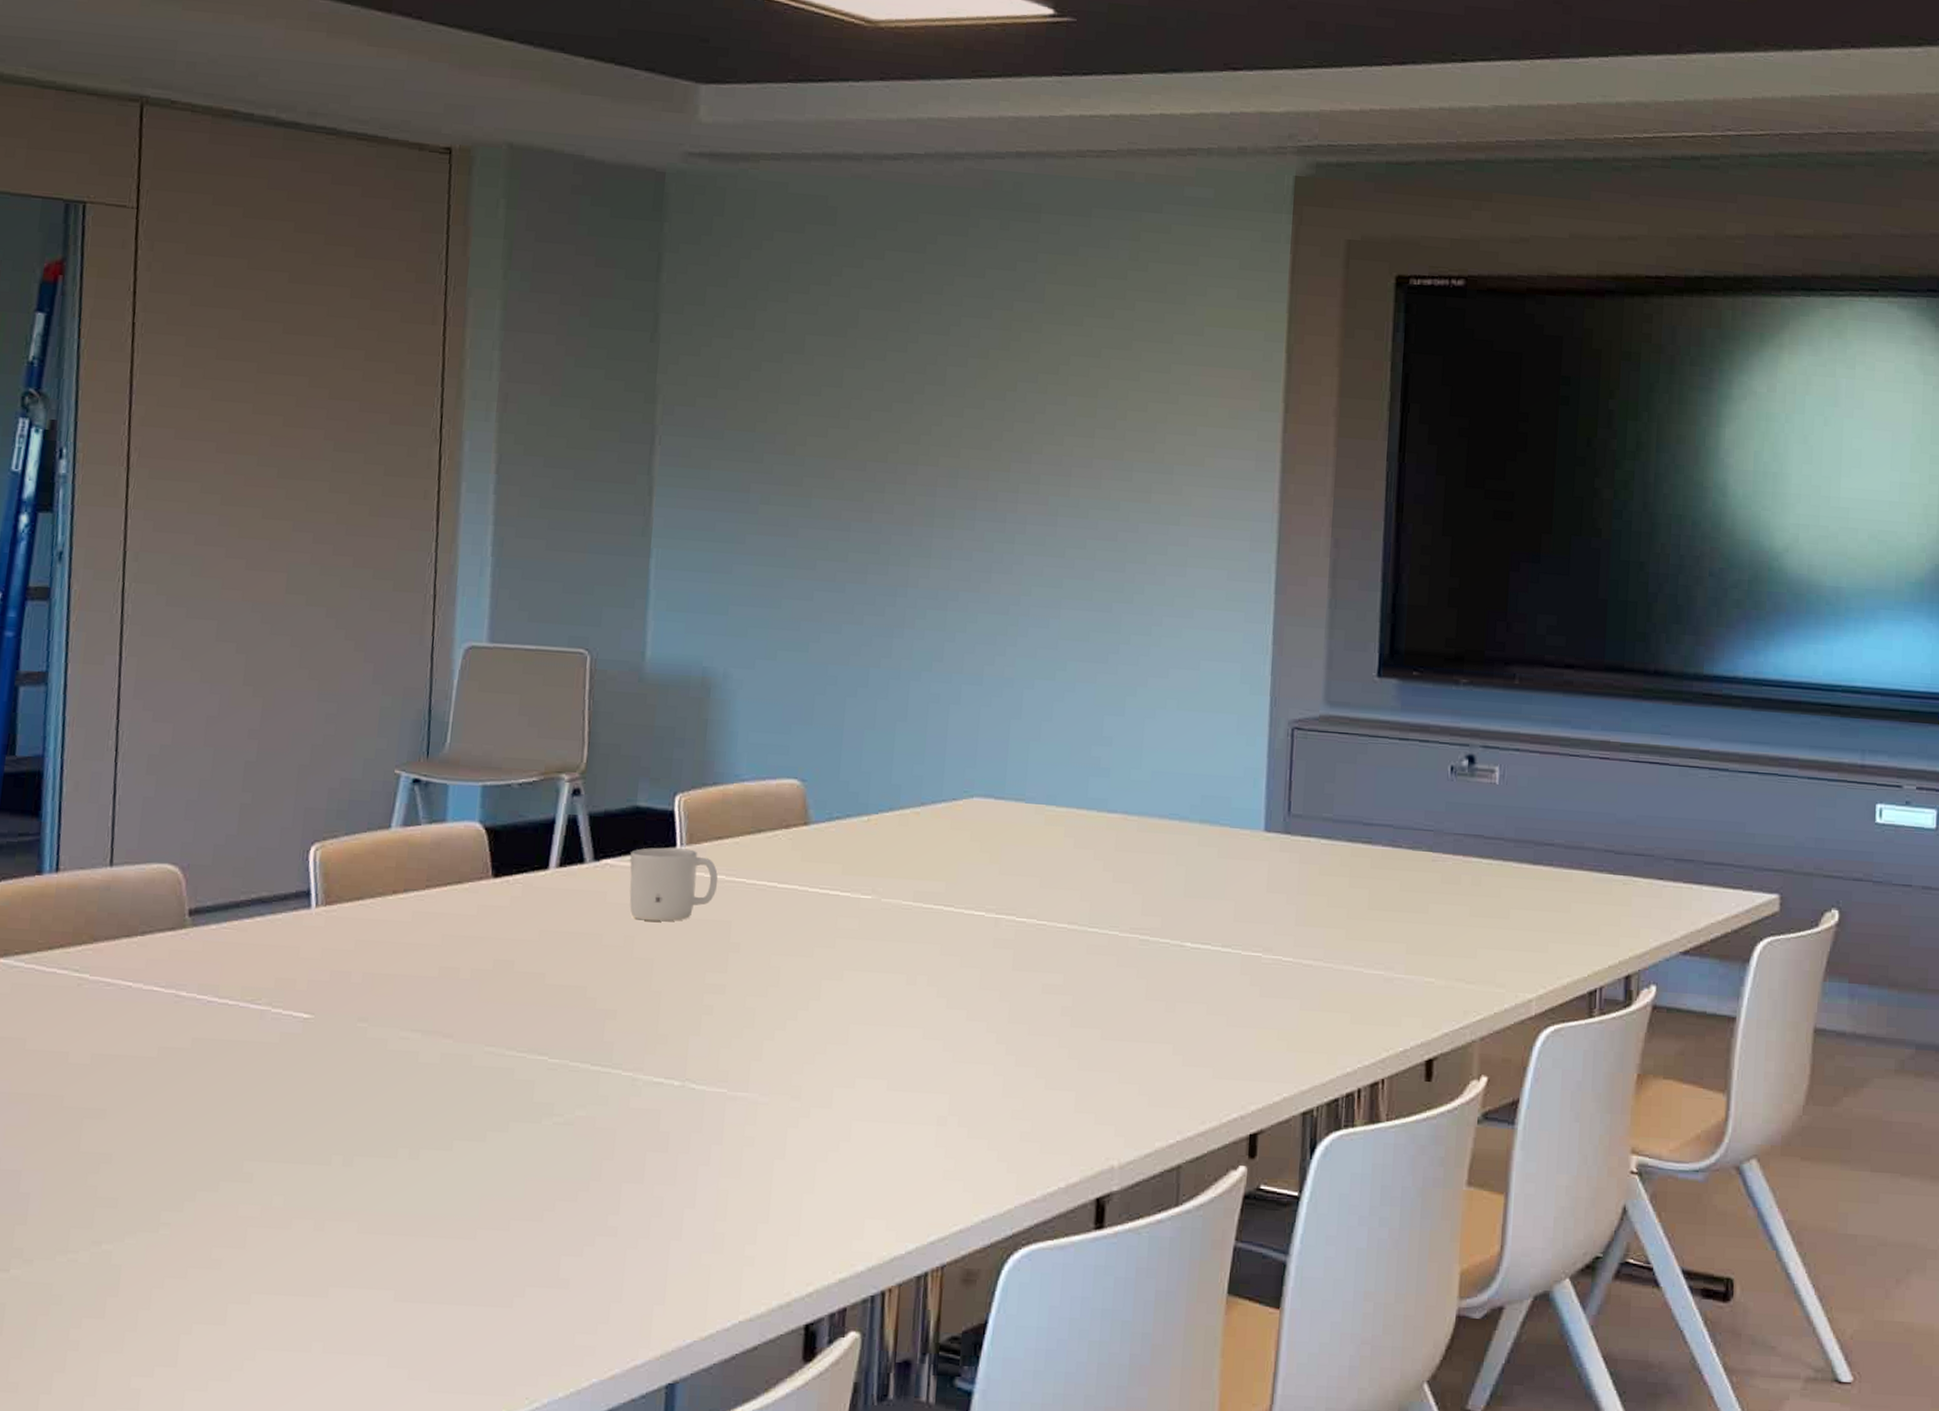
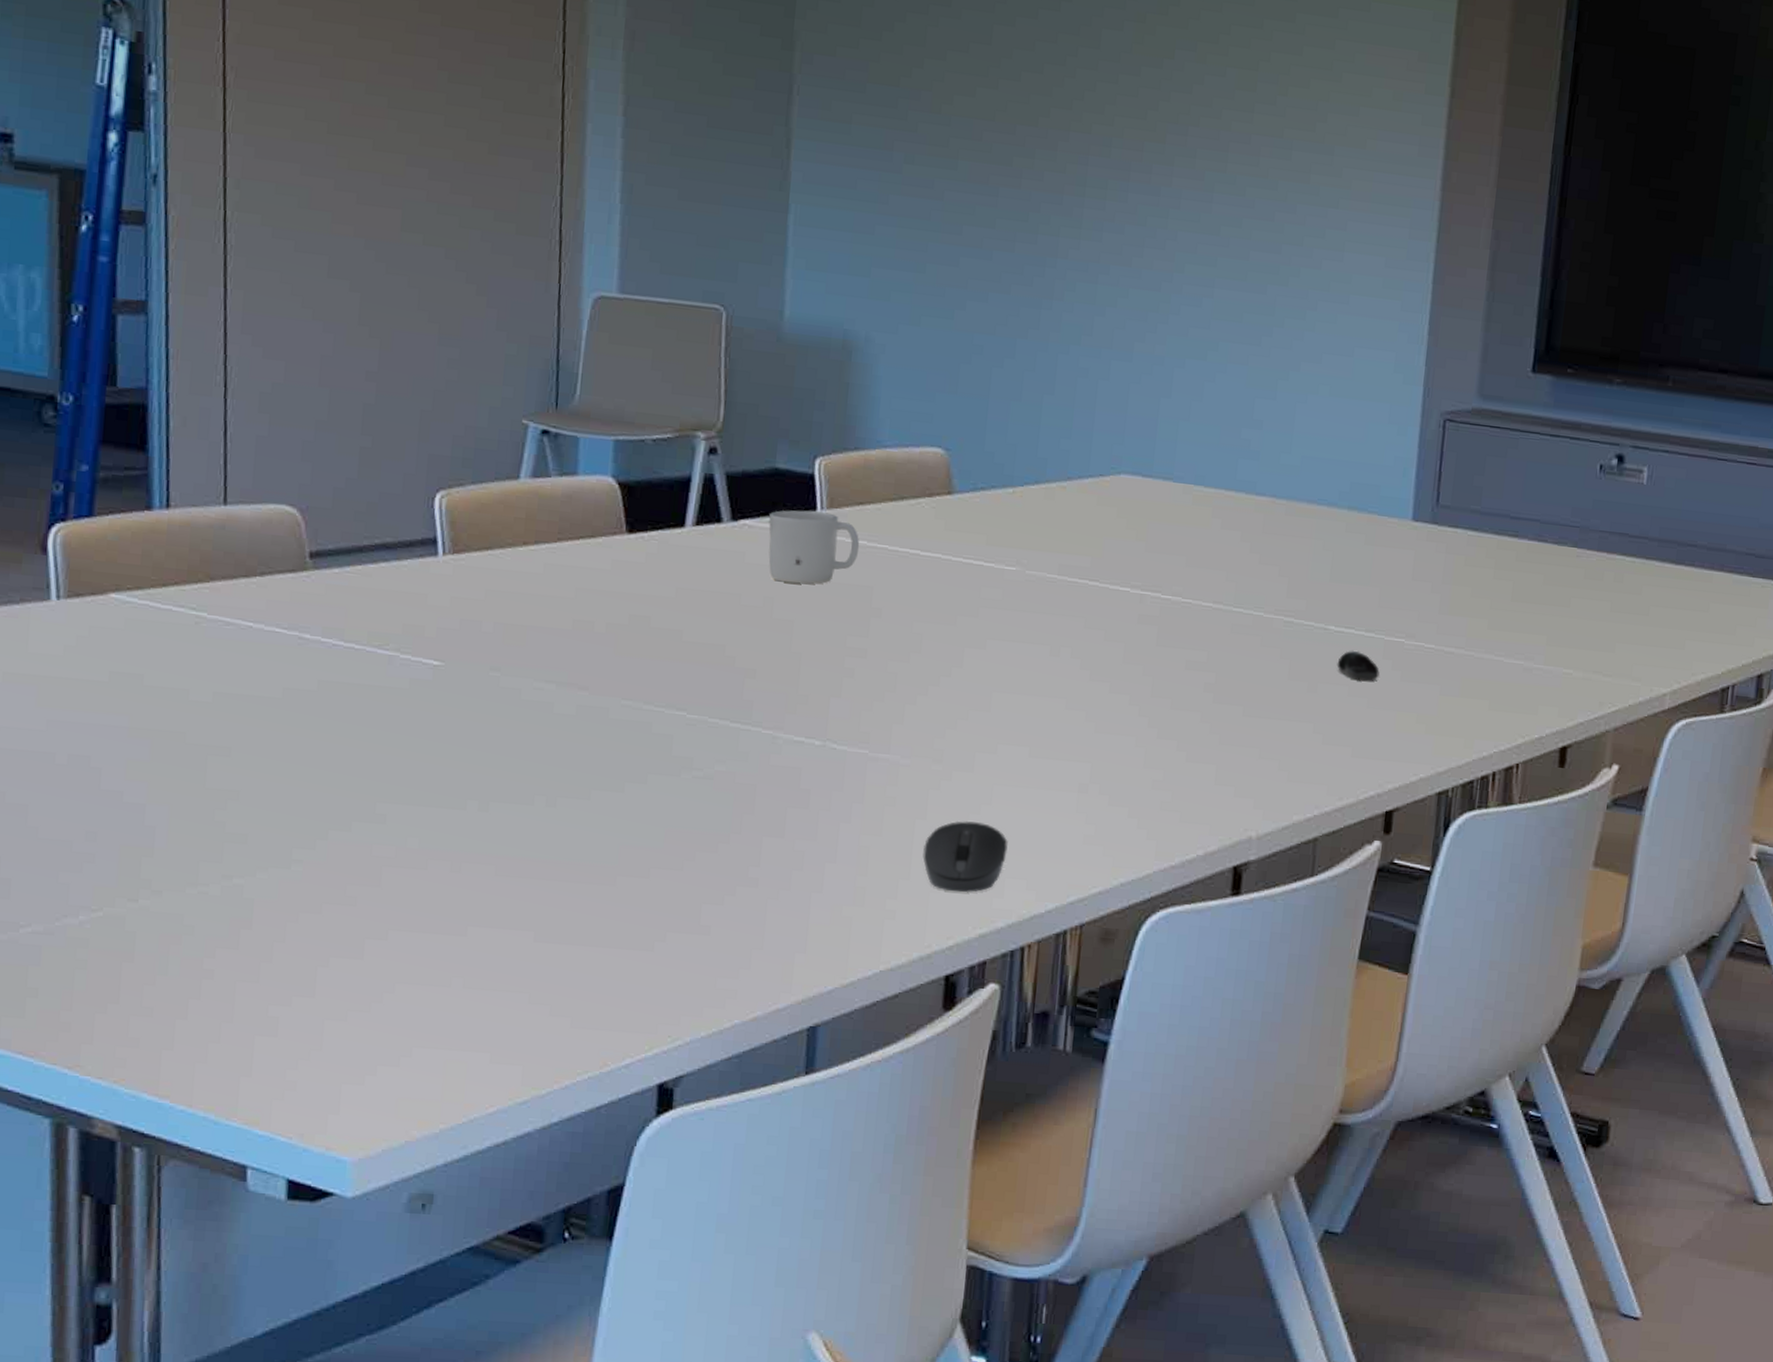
computer mouse: none [781,1159,867,1236] -> present [923,820,1008,893]
computer mouse: none [1194,966,1238,998] -> present [1337,650,1380,681]

